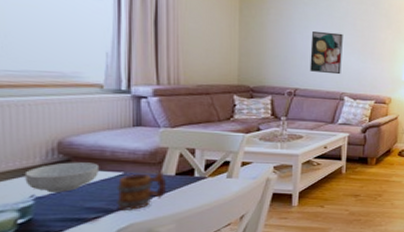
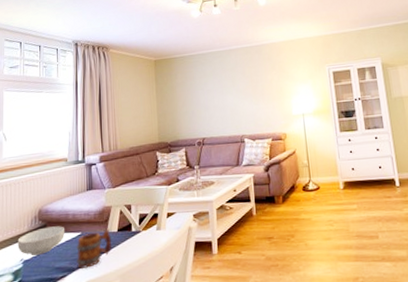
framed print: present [309,30,343,75] -> none [210,82,239,121]

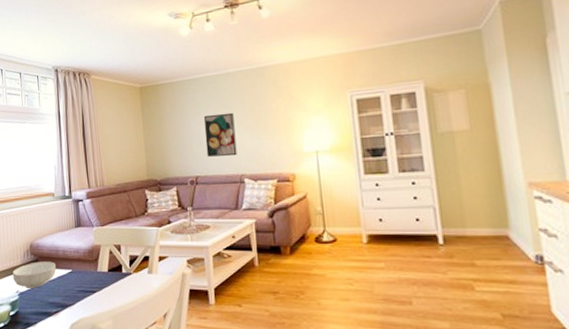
mug: present [76,228,111,270] -> none [68,268,102,307]
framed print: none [210,82,239,121] -> present [203,112,237,157]

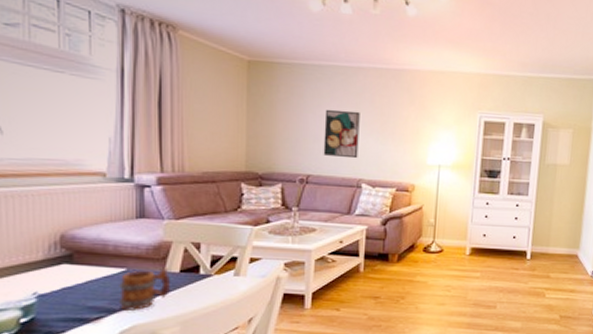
cereal bowl: present [12,261,57,288] -> none [27,257,103,290]
mug: none [68,268,102,307] -> present [118,267,170,312]

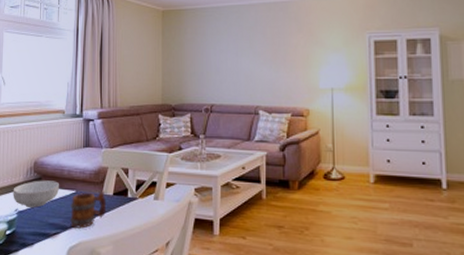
cereal bowl: none [27,257,103,290] -> present [13,180,60,208]
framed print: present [323,109,360,159] -> none [223,43,254,87]

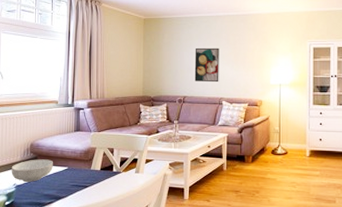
mug: present [69,190,106,230] -> none [62,166,94,199]
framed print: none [223,43,254,87] -> present [194,47,219,83]

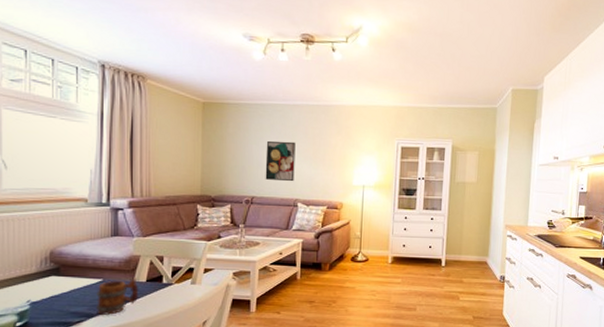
cereal bowl: present [11,159,54,182] -> none [23,270,83,298]
mug: none [62,166,94,199] -> present [95,278,138,316]

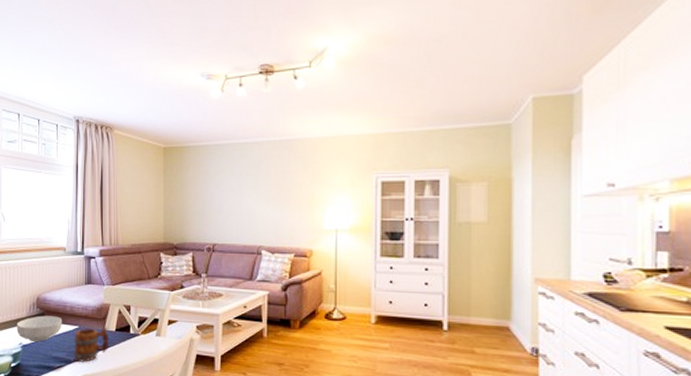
cereal bowl: none [23,270,83,298] -> present [16,315,63,342]
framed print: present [265,140,296,182] -> none [226,182,257,227]

